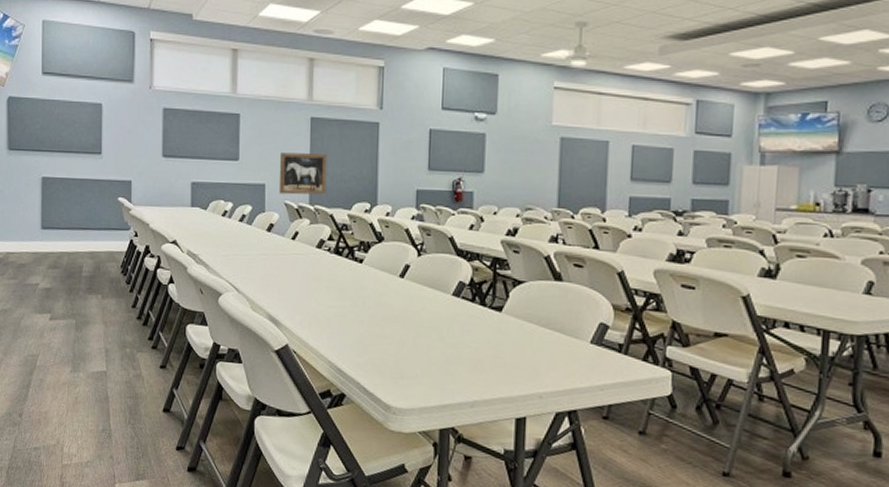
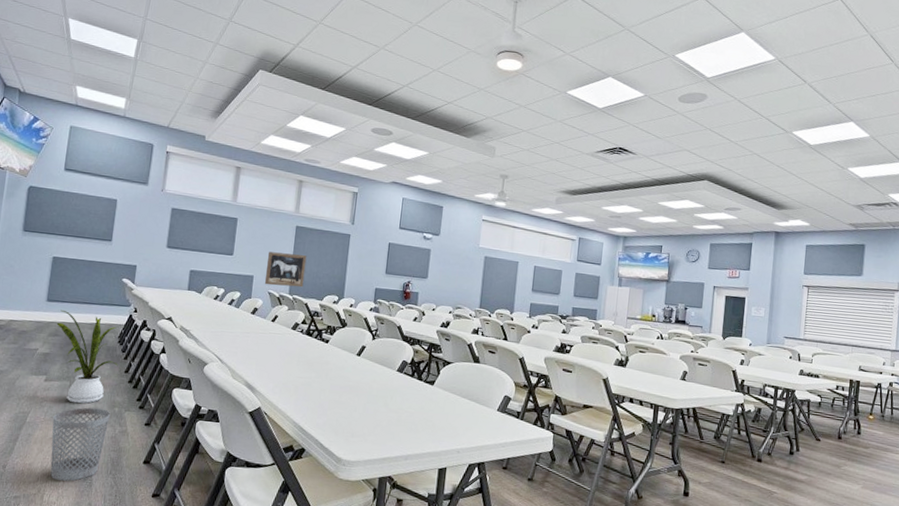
house plant: none [54,237,124,345] -> present [56,309,118,404]
wastebasket: none [63,348,122,432] -> present [50,407,111,481]

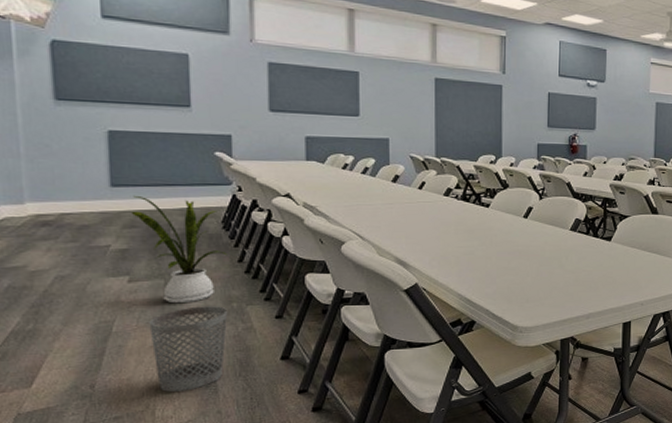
wall art: present [264,252,307,288] -> none [403,109,453,149]

